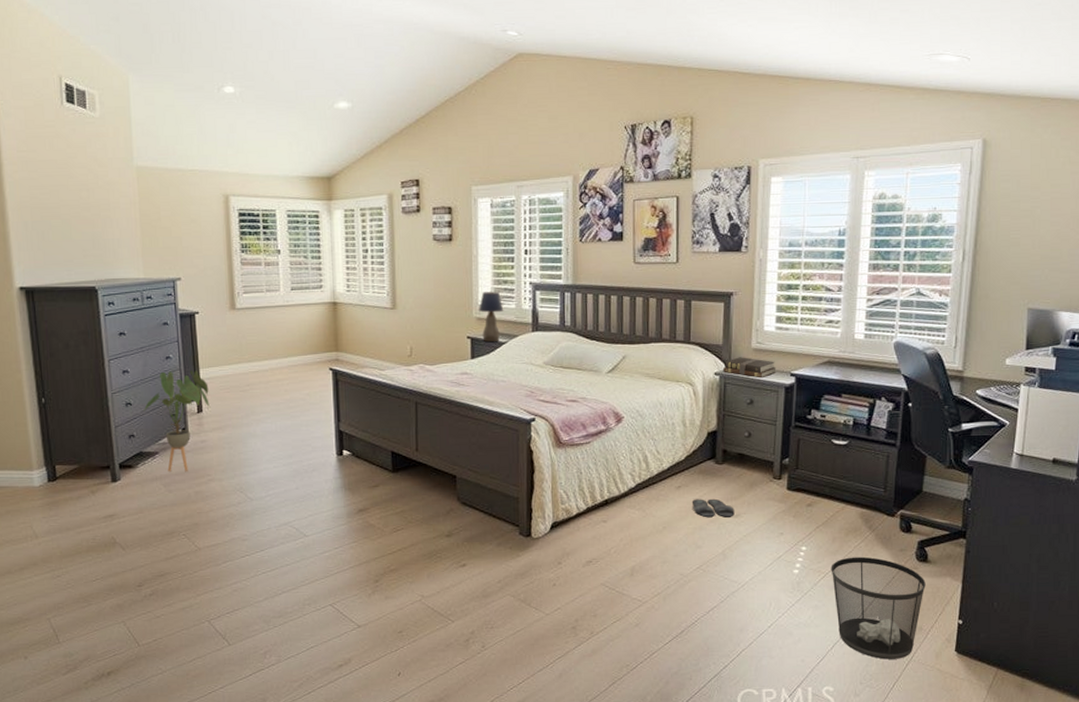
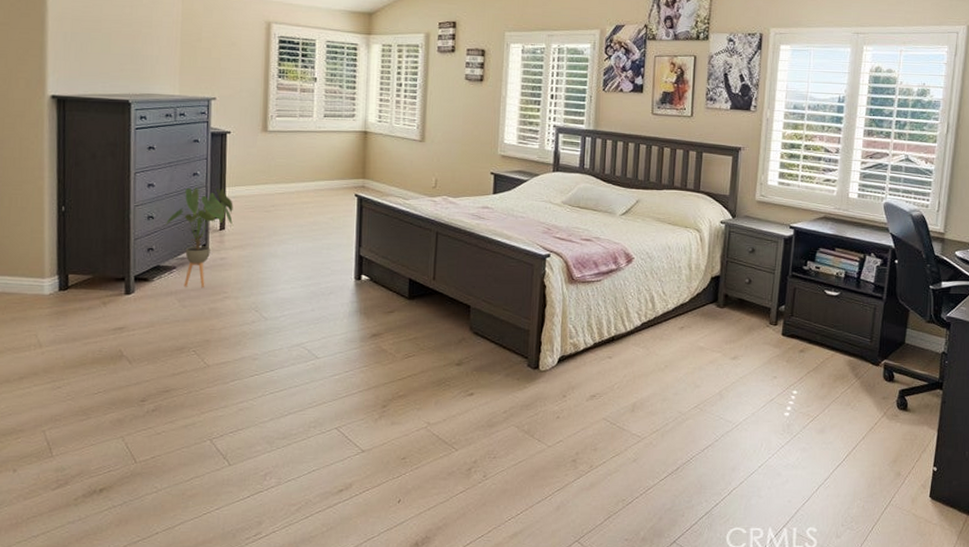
table lamp: present [478,290,504,343] -> none [503,130,528,180]
slippers: present [692,498,735,518] -> none [693,340,733,359]
bible: present [723,357,777,379] -> none [729,208,777,229]
waste bin: present [831,556,926,660] -> none [819,402,905,503]

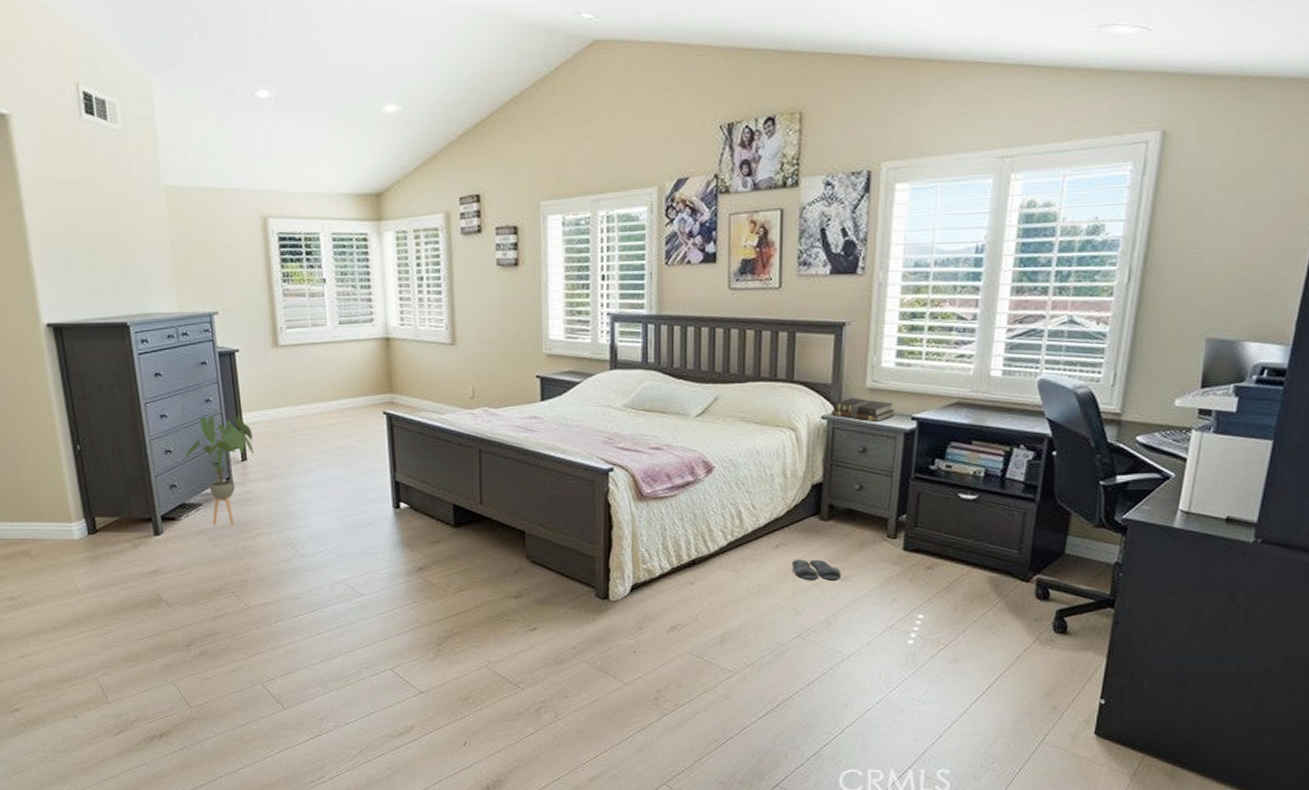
slippers: none [693,340,733,359] -> present [791,559,841,581]
bible: none [729,208,777,229] -> present [832,398,895,423]

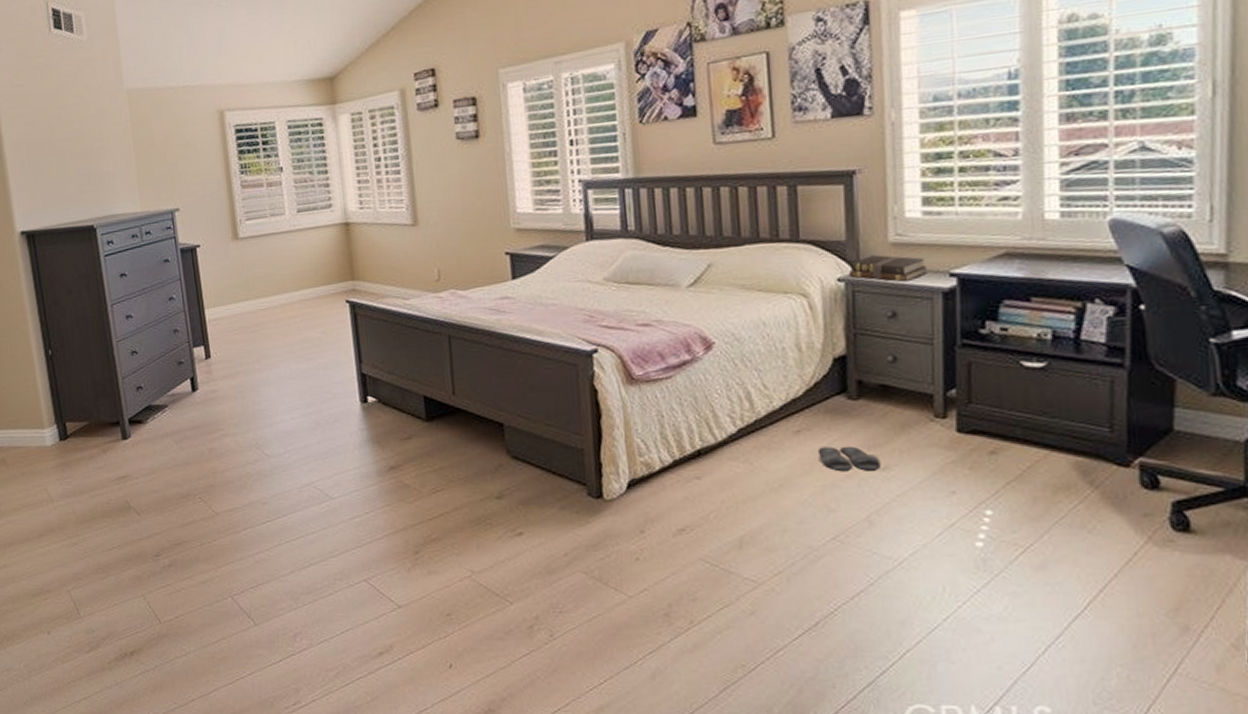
house plant: present [184,414,255,525] -> none [149,311,218,427]

